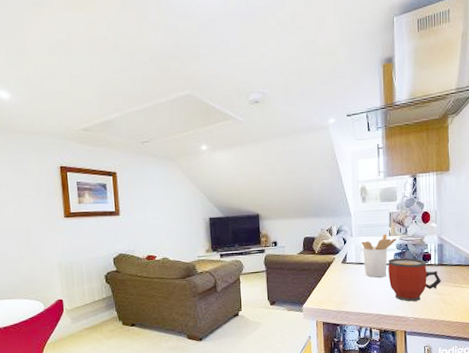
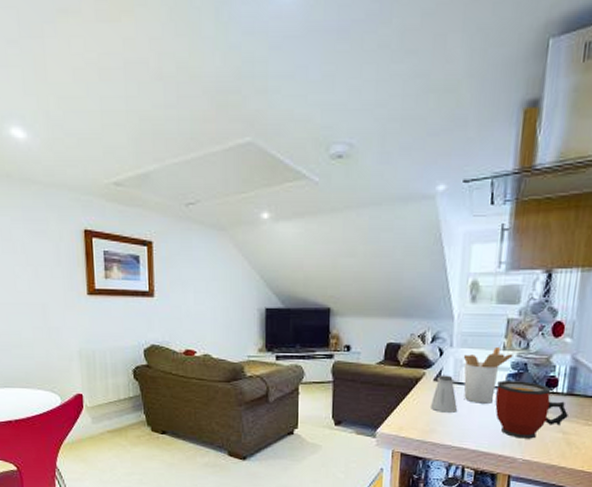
saltshaker: none [342,258,362,287] -> present [431,375,458,413]

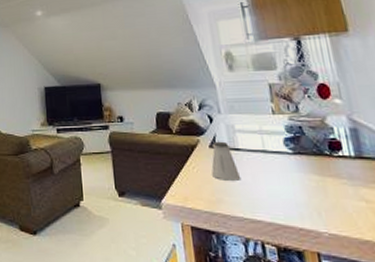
utensil holder: present [463,346,513,404] -> none [233,110,285,170]
mug: present [495,380,568,439] -> none [276,145,365,209]

